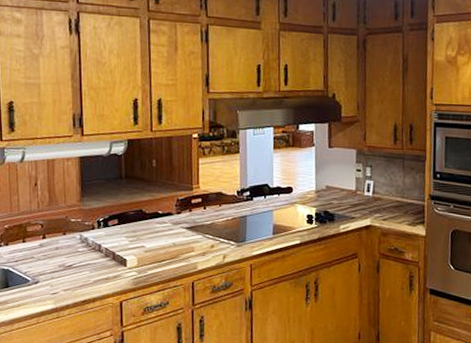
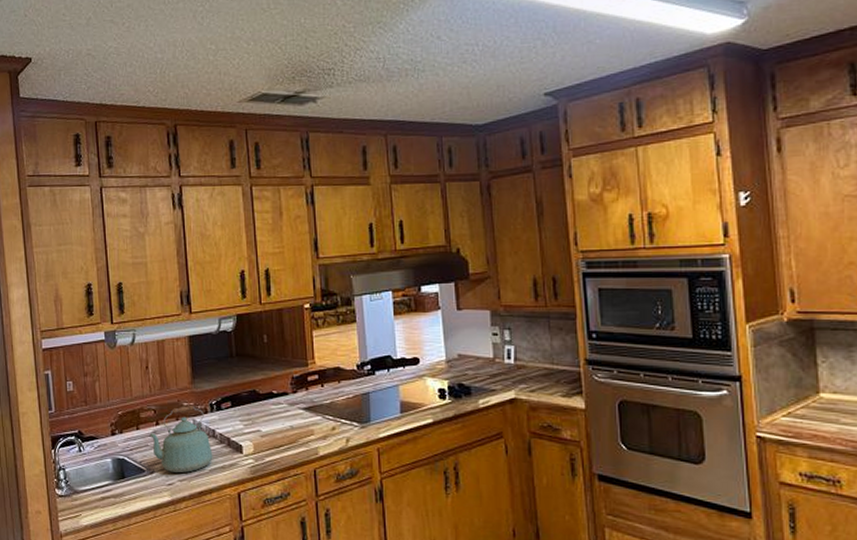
kettle: none [35,221,98,283] -> present [149,404,213,473]

